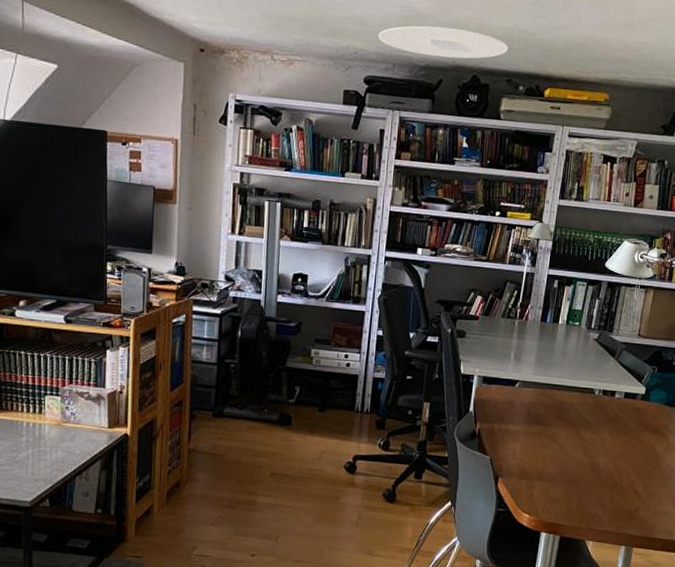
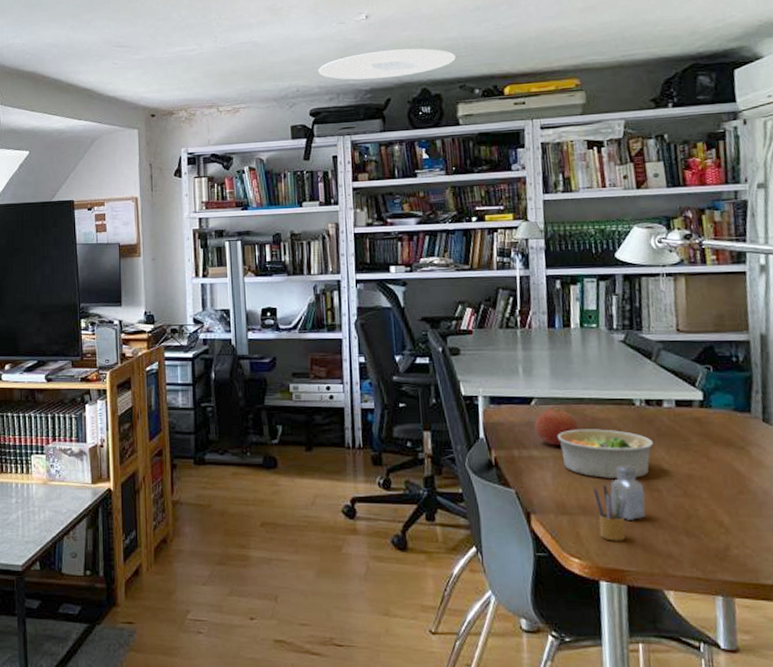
fruit: none [514,390,548,423] -> present [534,408,578,446]
bowl: none [531,410,602,453] -> present [558,429,653,478]
pencil box: none [548,455,574,502] -> present [593,482,627,541]
saltshaker: none [560,442,588,486] -> present [610,466,646,520]

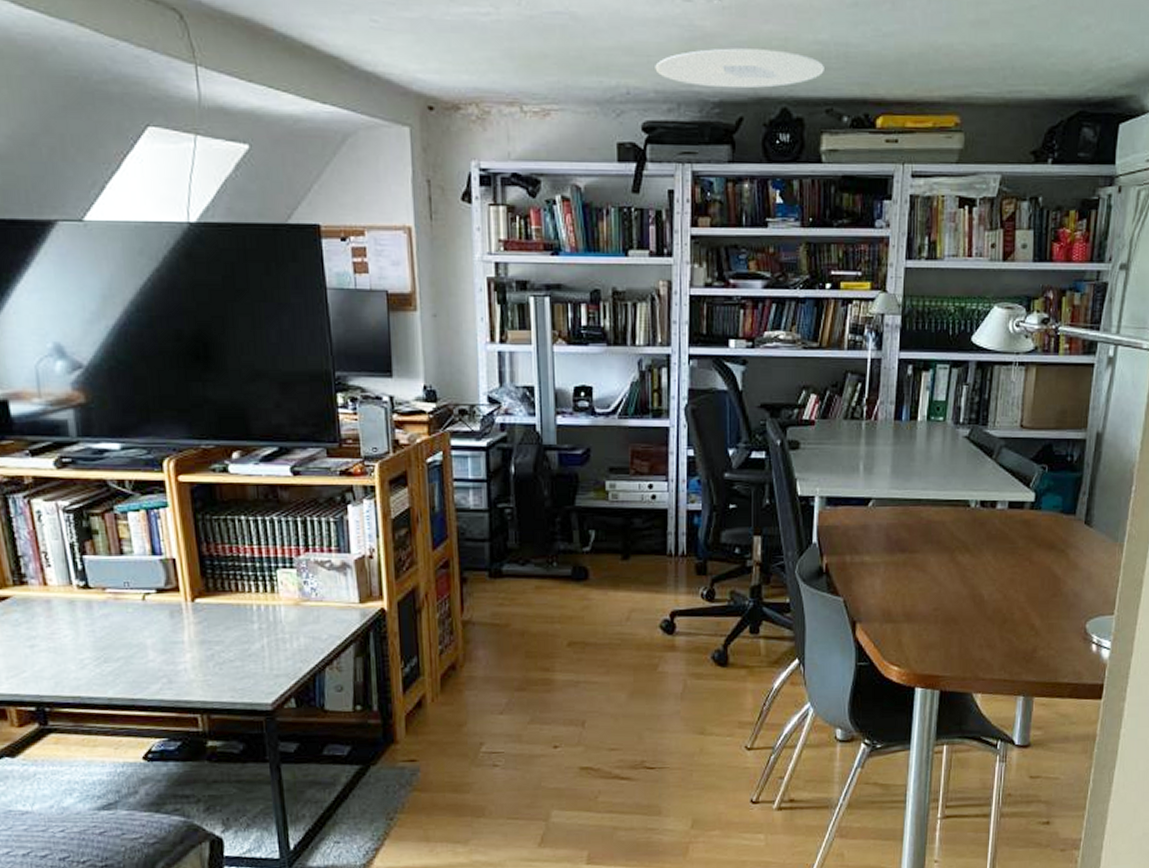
fruit: present [534,408,578,446] -> none [869,509,912,550]
bowl: present [558,429,653,478] -> none [892,532,982,584]
pencil box: present [593,482,627,541] -> none [920,588,950,648]
saltshaker: present [610,466,646,520] -> none [935,570,968,626]

